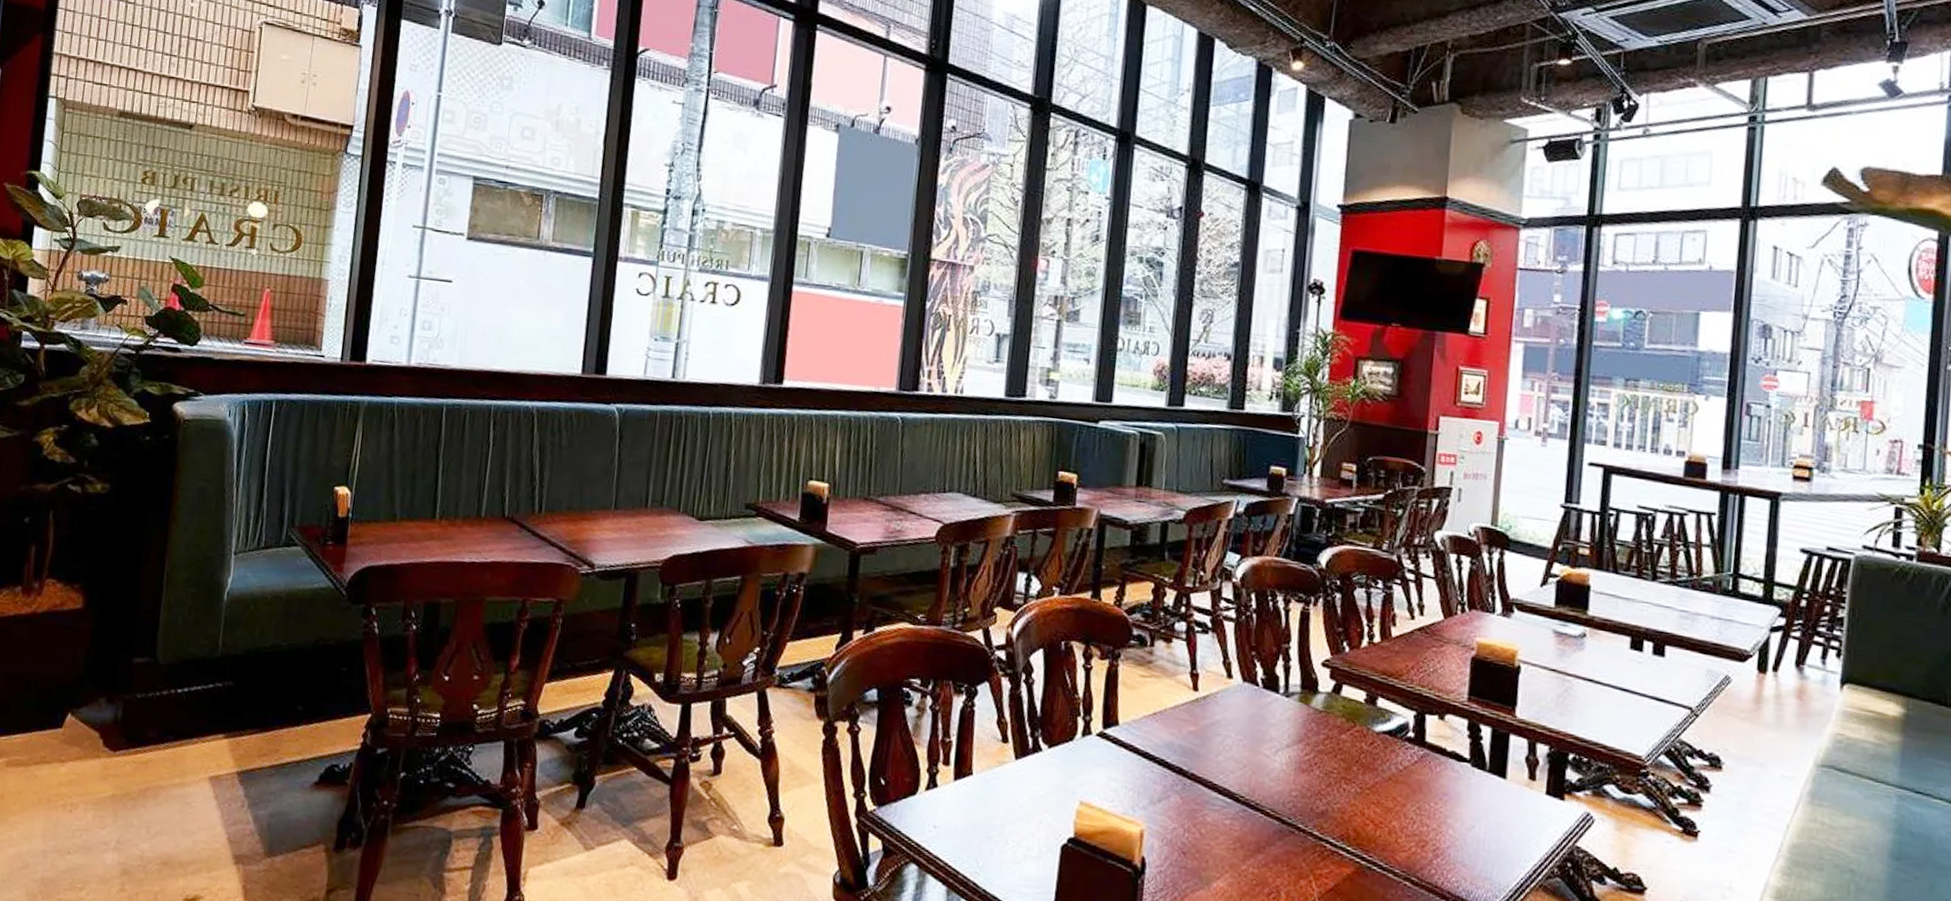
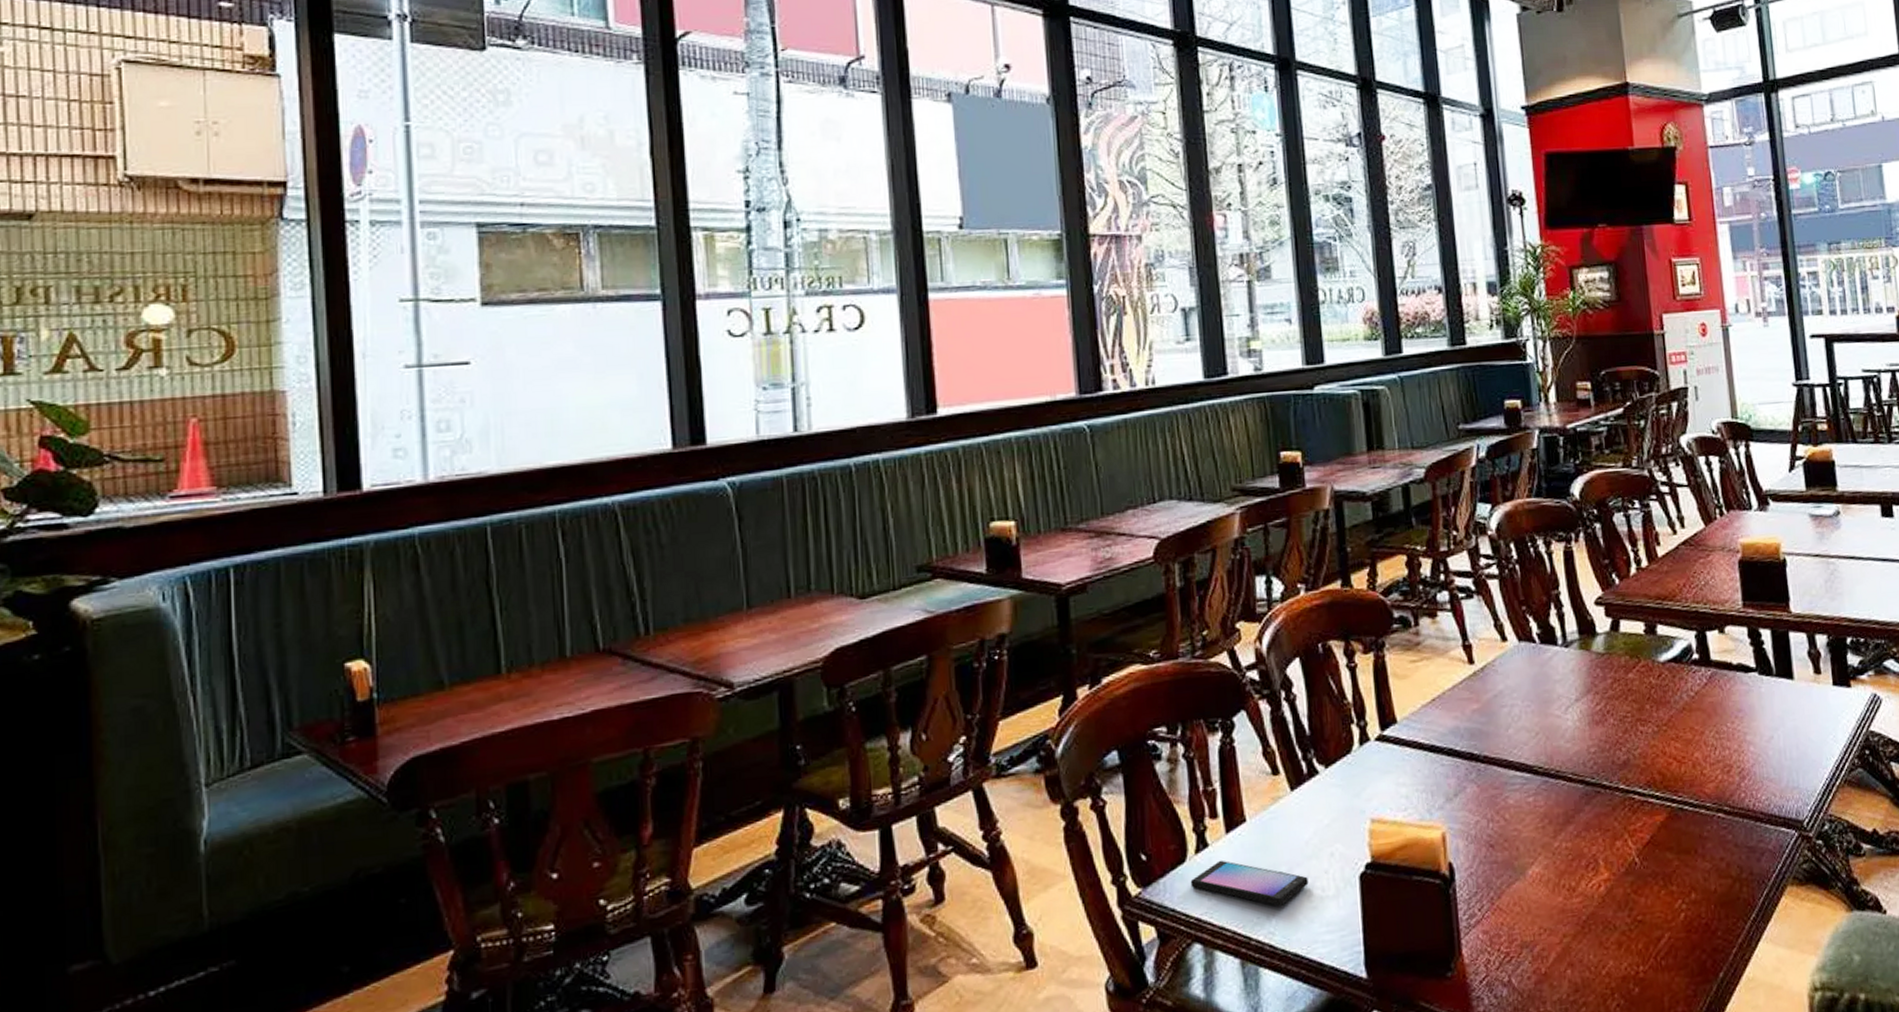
smartphone: none [917,801,1017,853] -> present [1190,860,1309,906]

